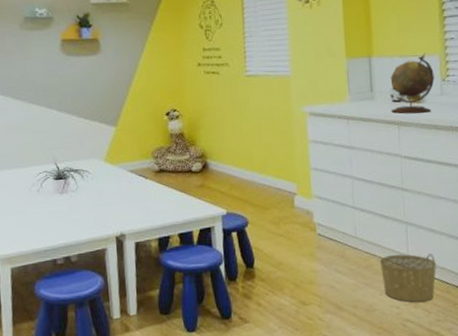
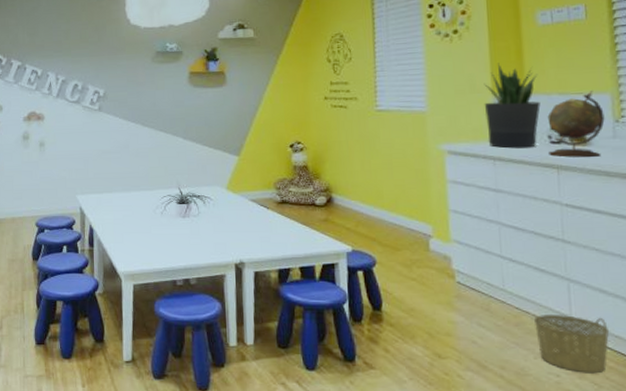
planter: none [339,28,385,108] -> present [484,63,541,149]

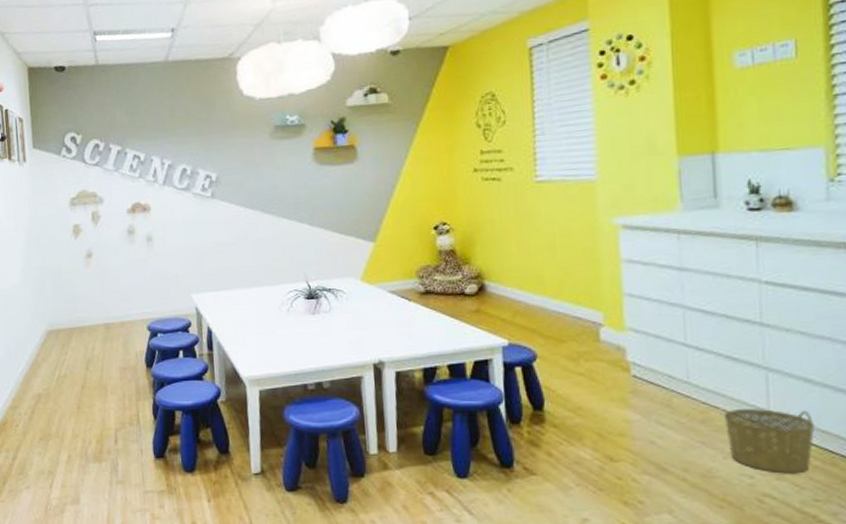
planter: present [484,63,541,149] -> none [666,117,737,219]
globe: present [547,91,605,158] -> none [745,145,817,227]

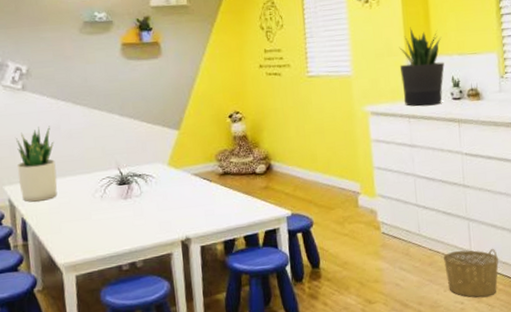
planter: none [204,234,244,312] -> present [16,126,57,202]
planter: none [666,117,737,219] -> present [399,27,445,107]

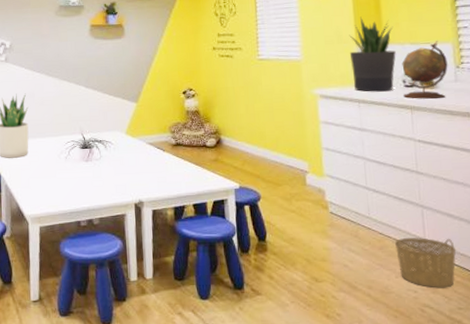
globe: none [450,51,493,112] -> present [402,41,448,100]

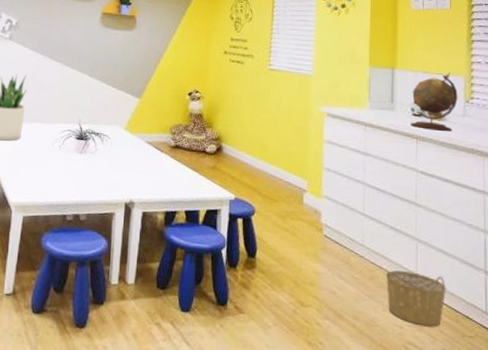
planter: present [349,16,396,92] -> none [361,38,408,118]

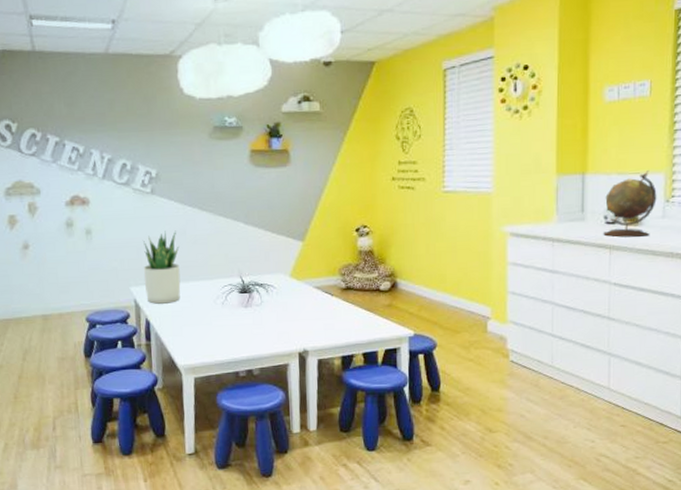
basket: present [385,270,447,327] -> none [576,387,641,438]

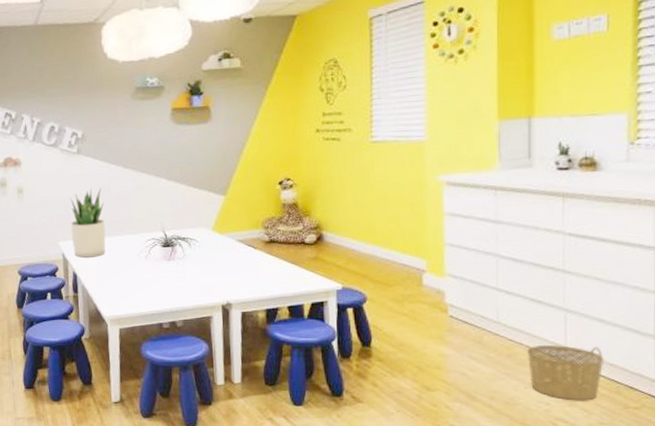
basket: none [576,387,641,438] -> present [526,345,605,401]
globe: present [603,170,657,238] -> none [555,111,619,184]

